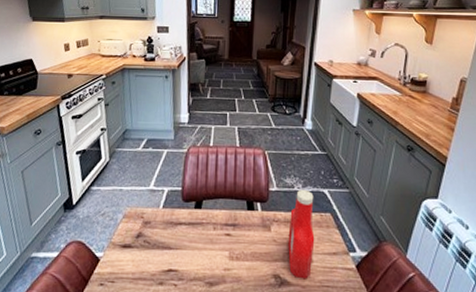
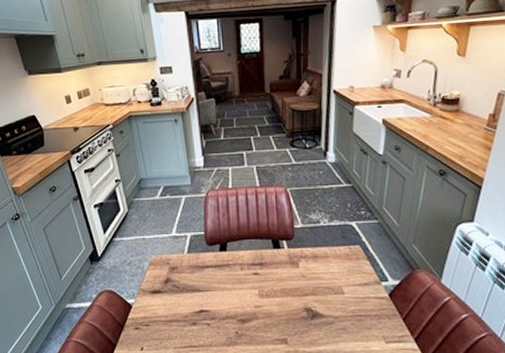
ketchup bottle: present [288,189,315,280] -> none [317,223,345,311]

